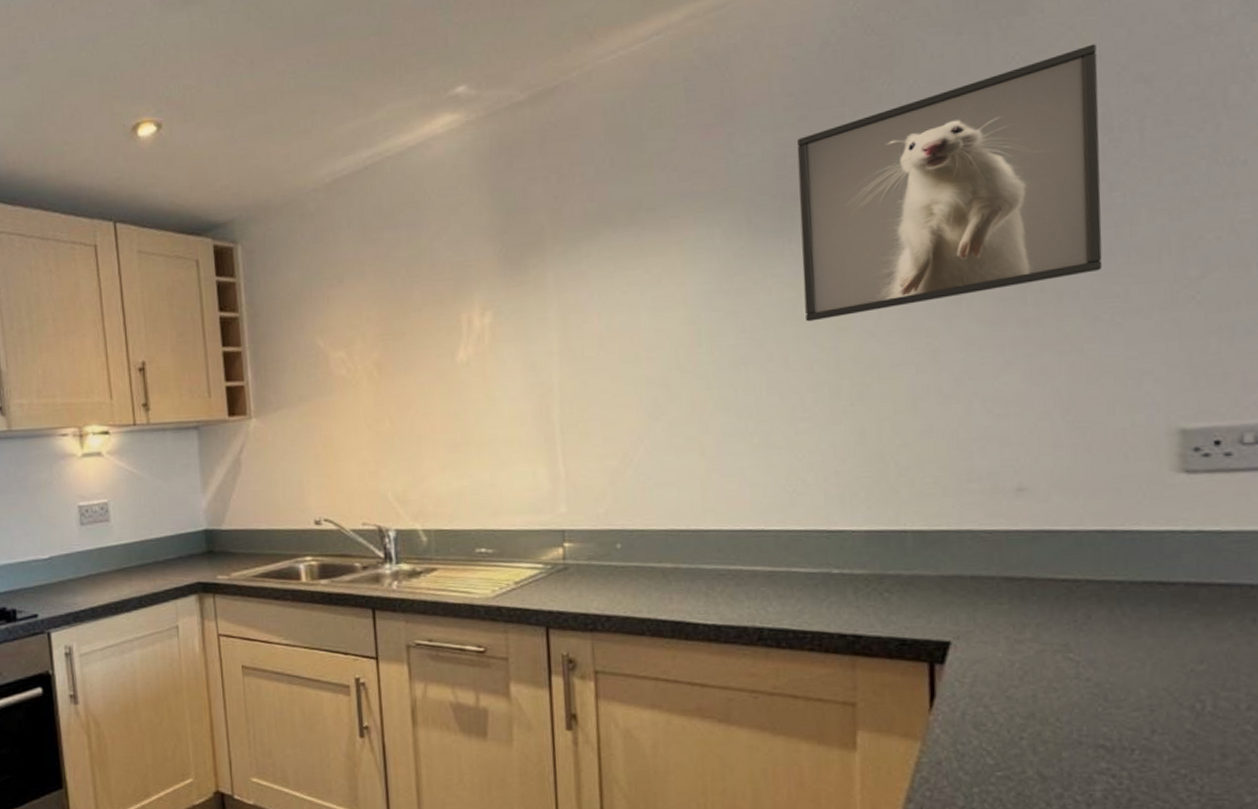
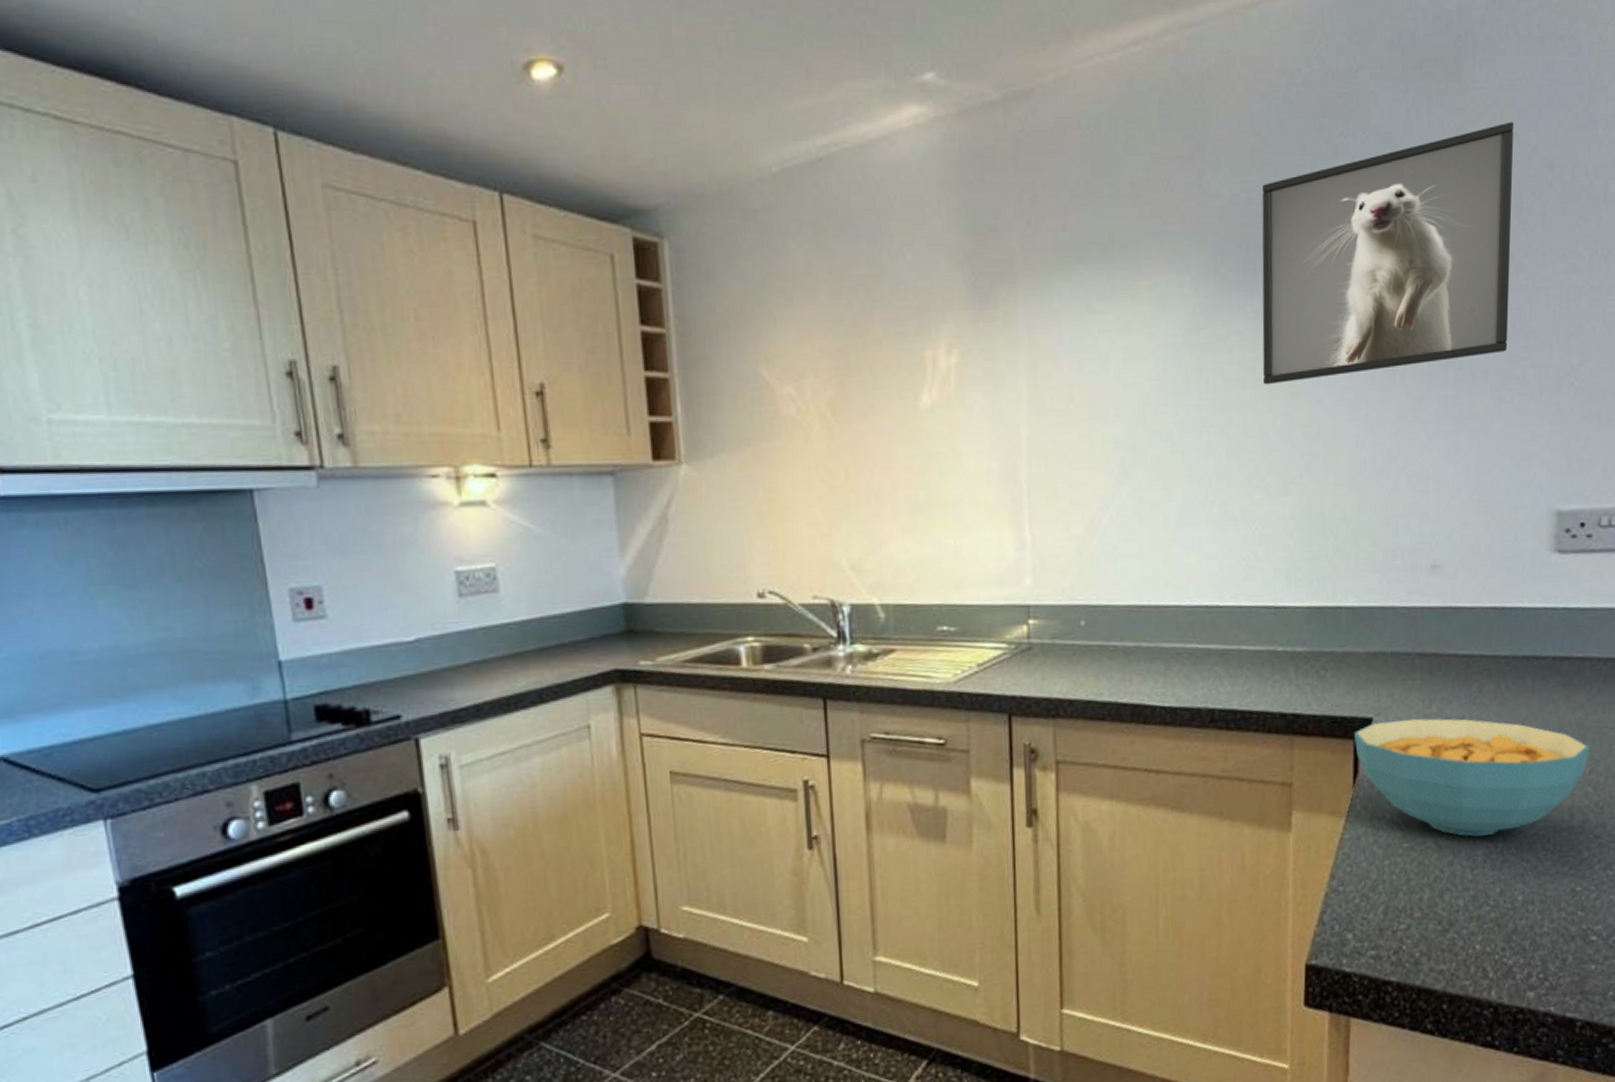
cereal bowl: none [927,643,1247,770] -> present [1353,718,1591,837]

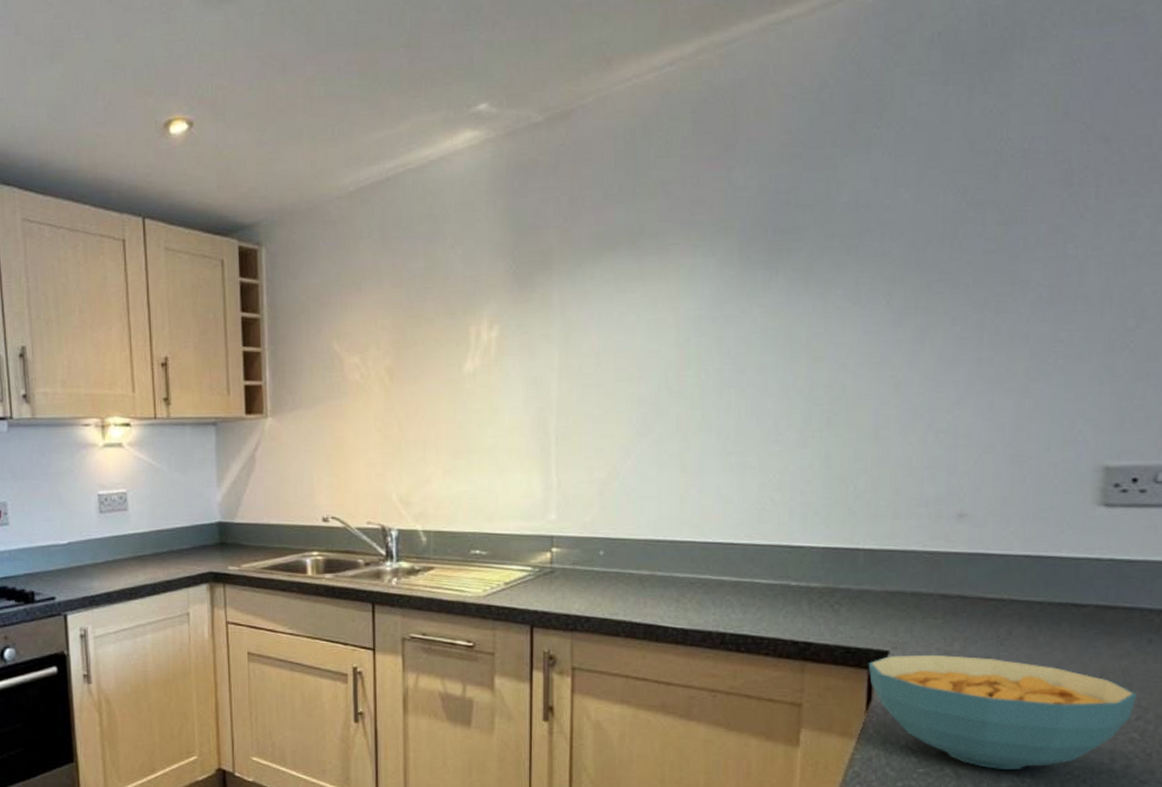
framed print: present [1261,122,1514,385] -> none [784,102,1065,351]

